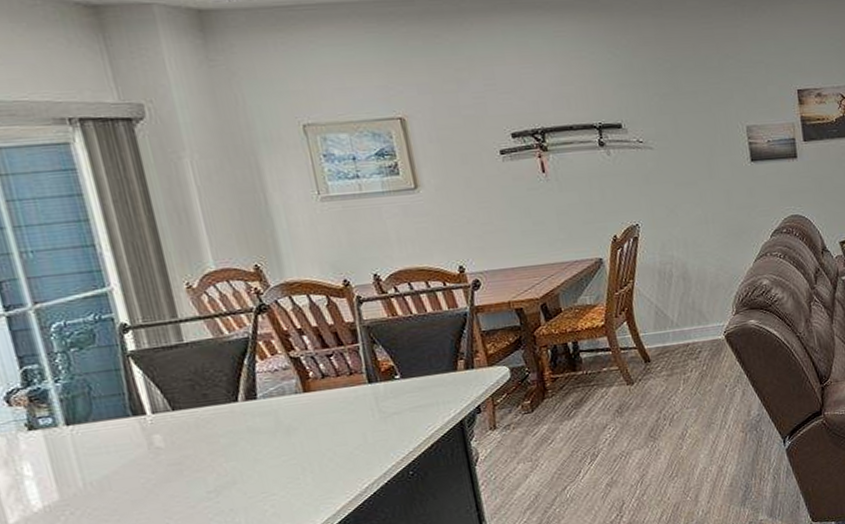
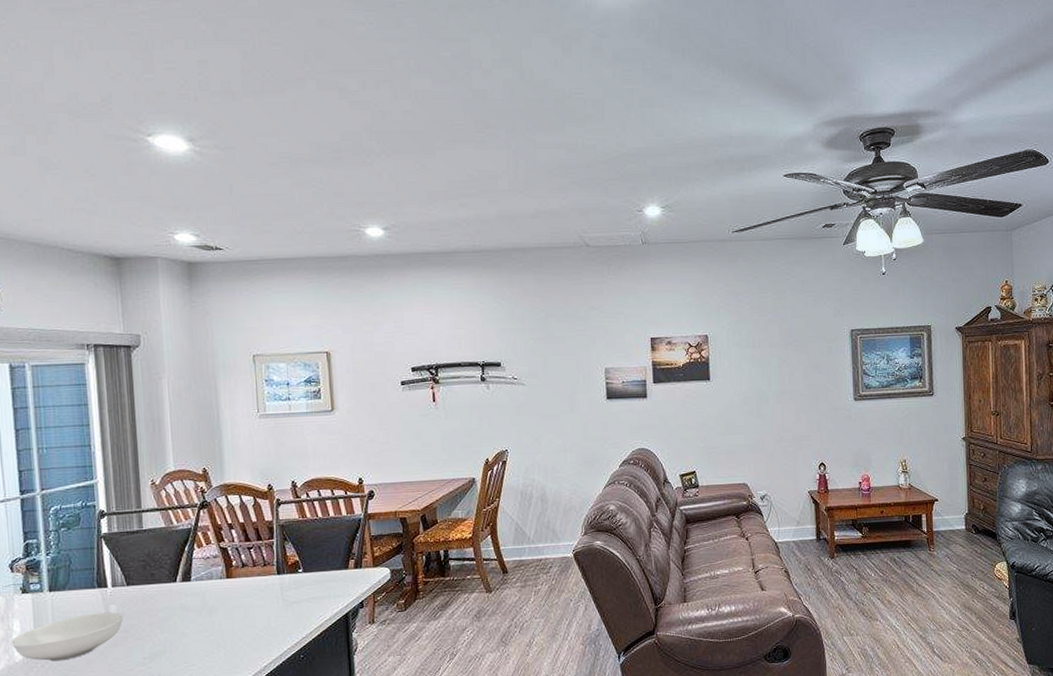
bowl: none [22,442,174,508] -> present [10,612,124,662]

